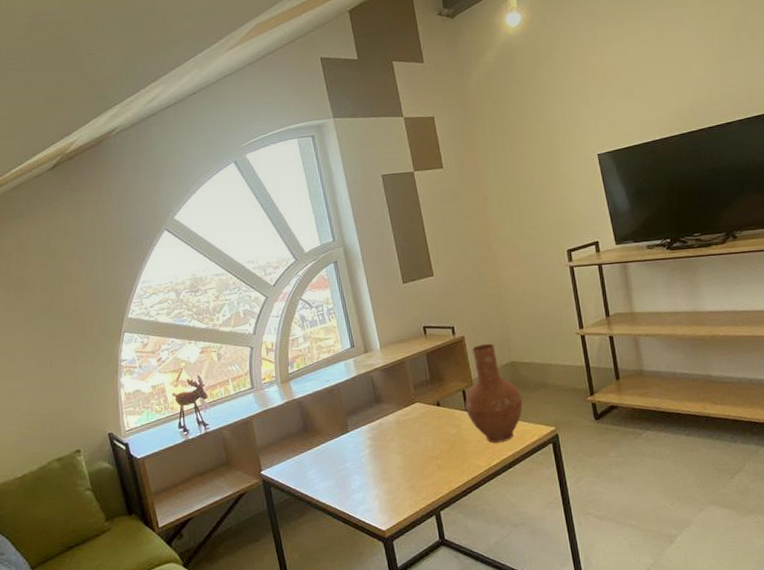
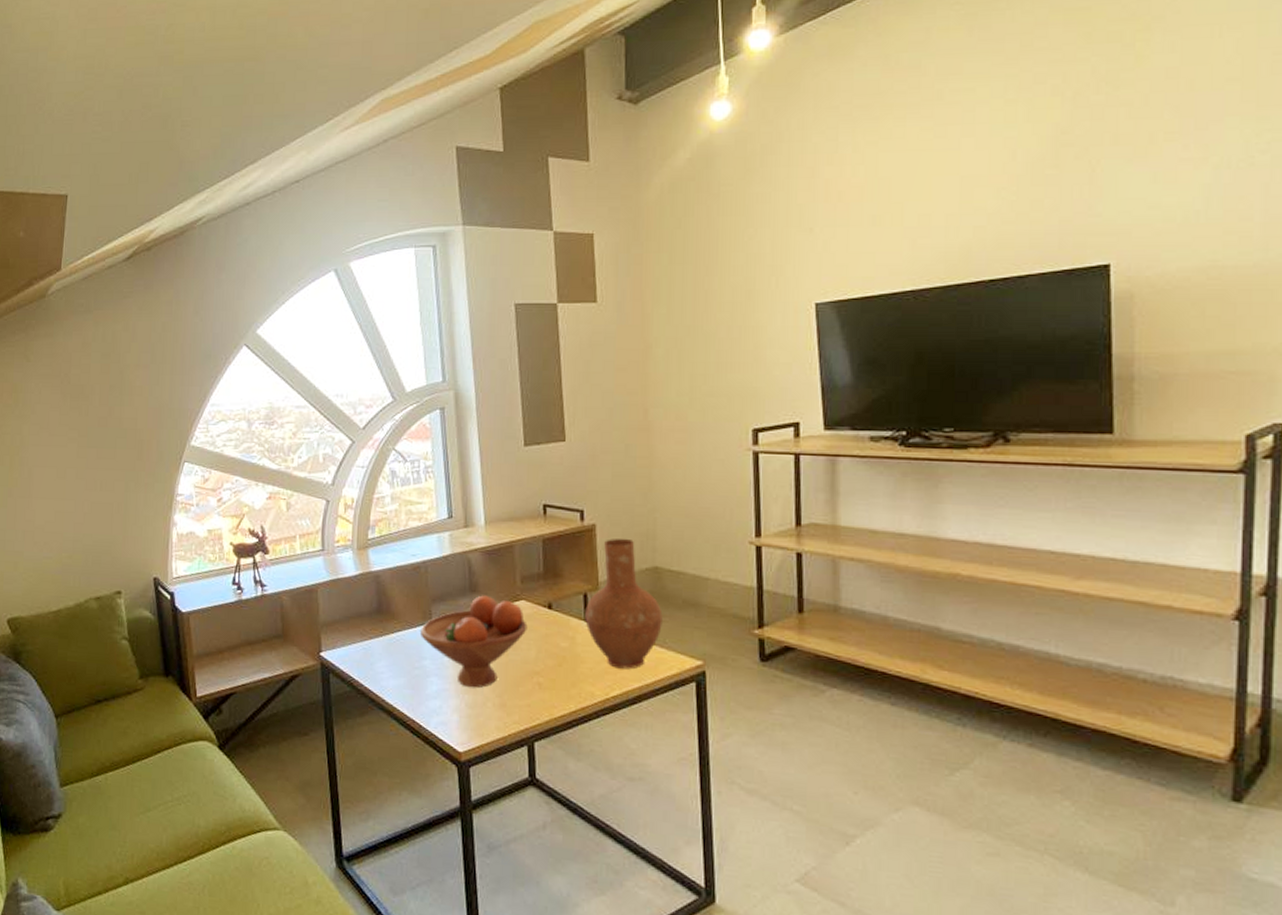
fruit bowl: none [340,403,424,478] -> present [419,595,528,688]

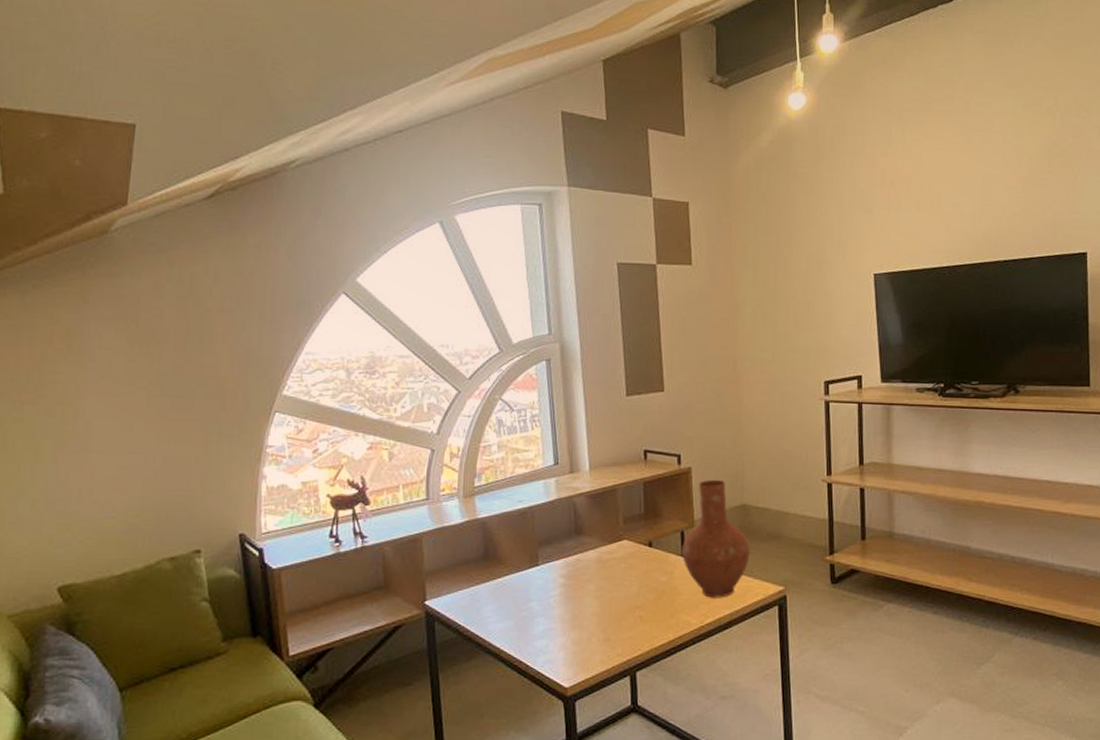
fruit bowl: present [419,595,528,688] -> none [526,537,630,626]

